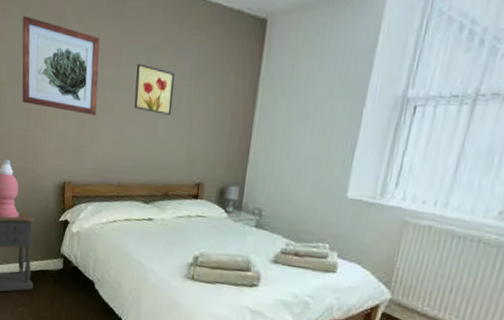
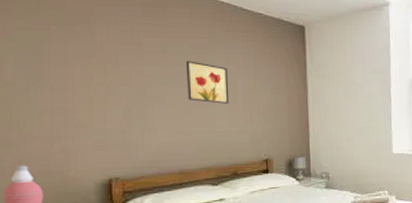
wall art: present [22,15,100,115] -> none [34,16,144,109]

